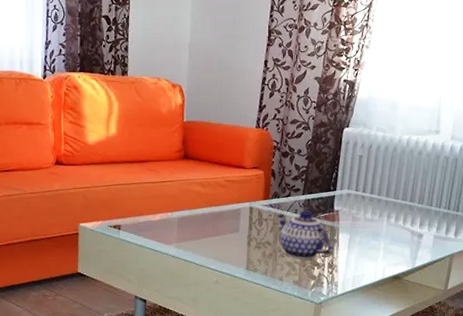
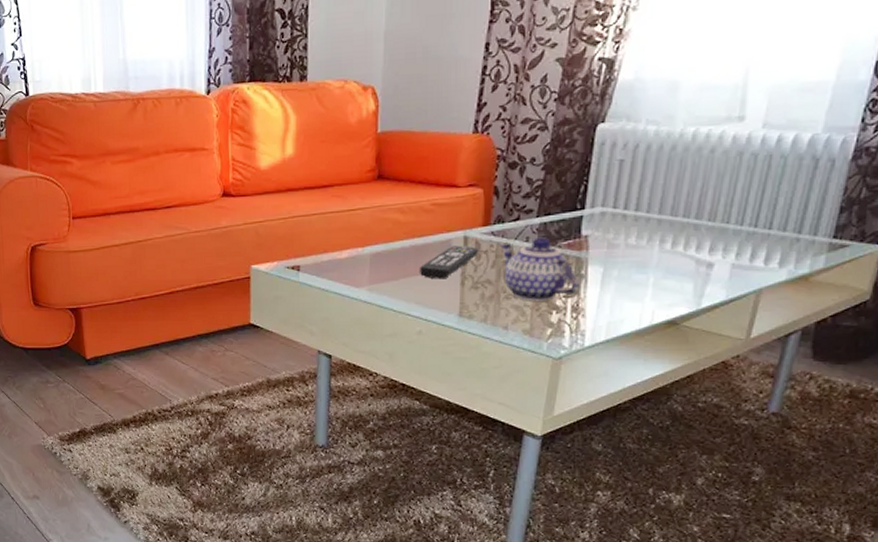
remote control: none [217,214,261,240] -> present [420,245,479,280]

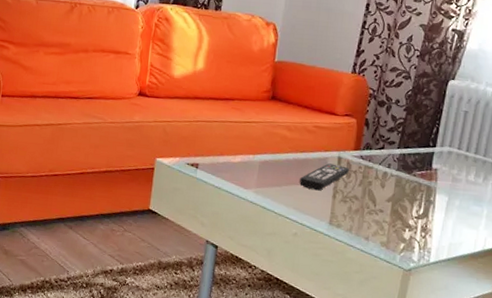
teapot: present [499,237,579,301] -> none [366,165,428,220]

